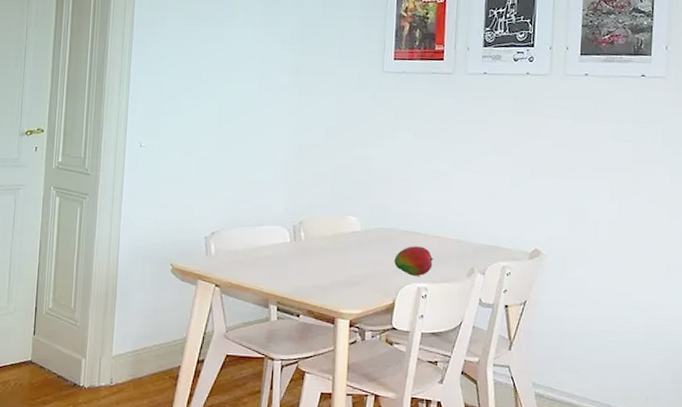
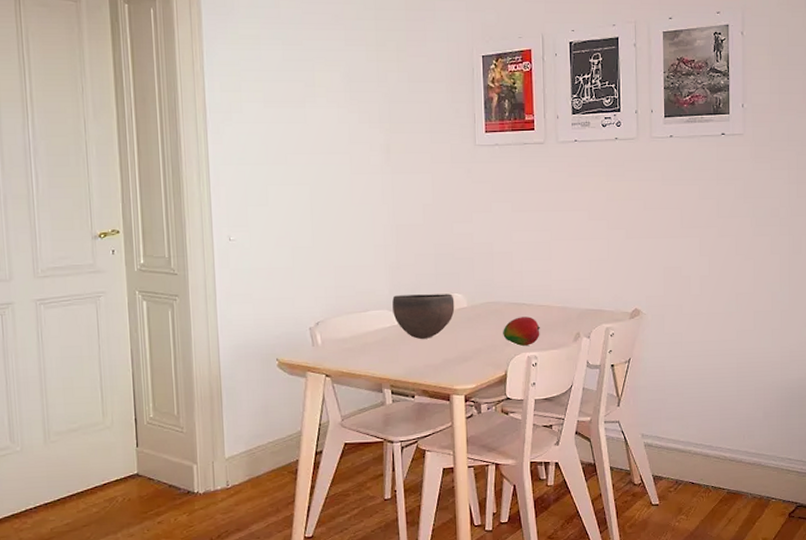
bowl: none [286,213,348,259] -> present [392,294,455,339]

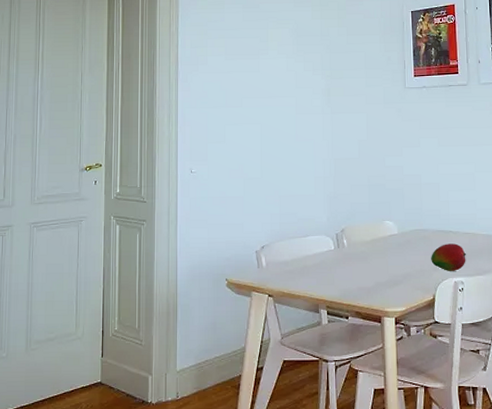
bowl: present [392,294,455,339] -> none [330,221,386,263]

